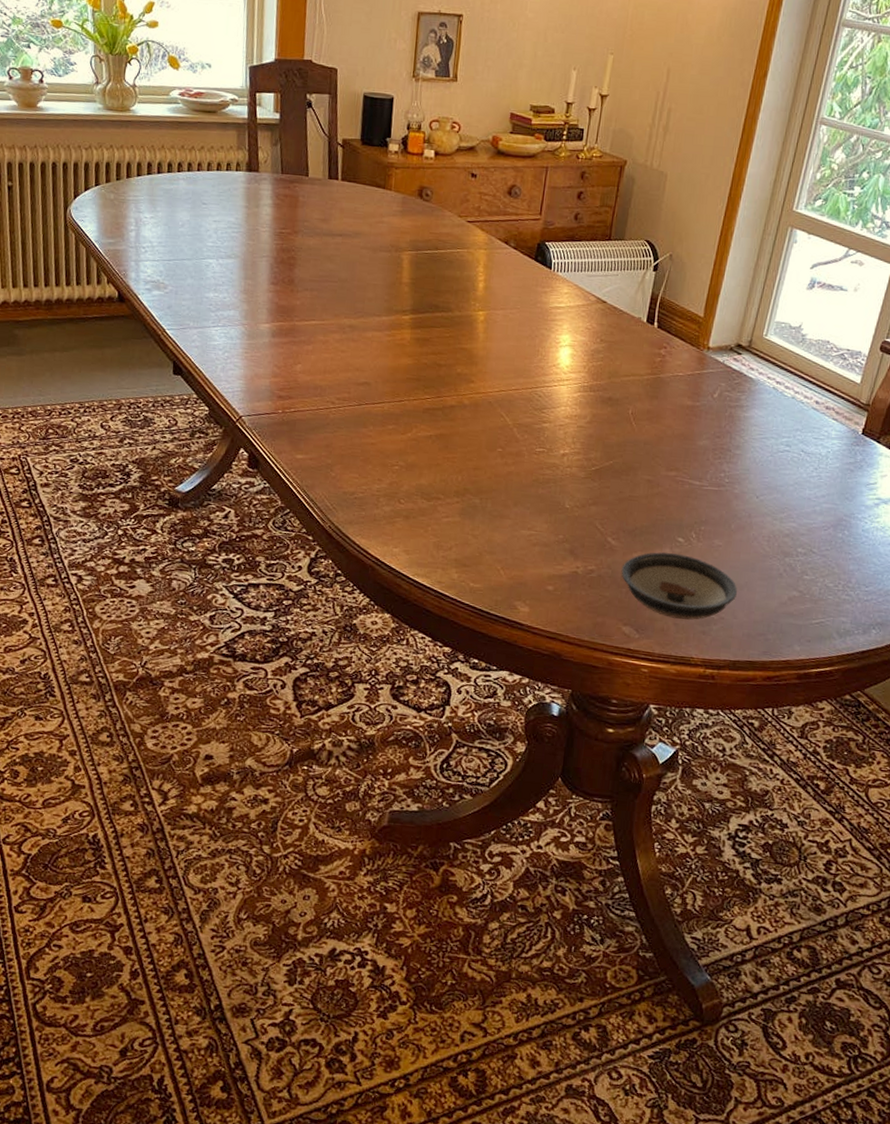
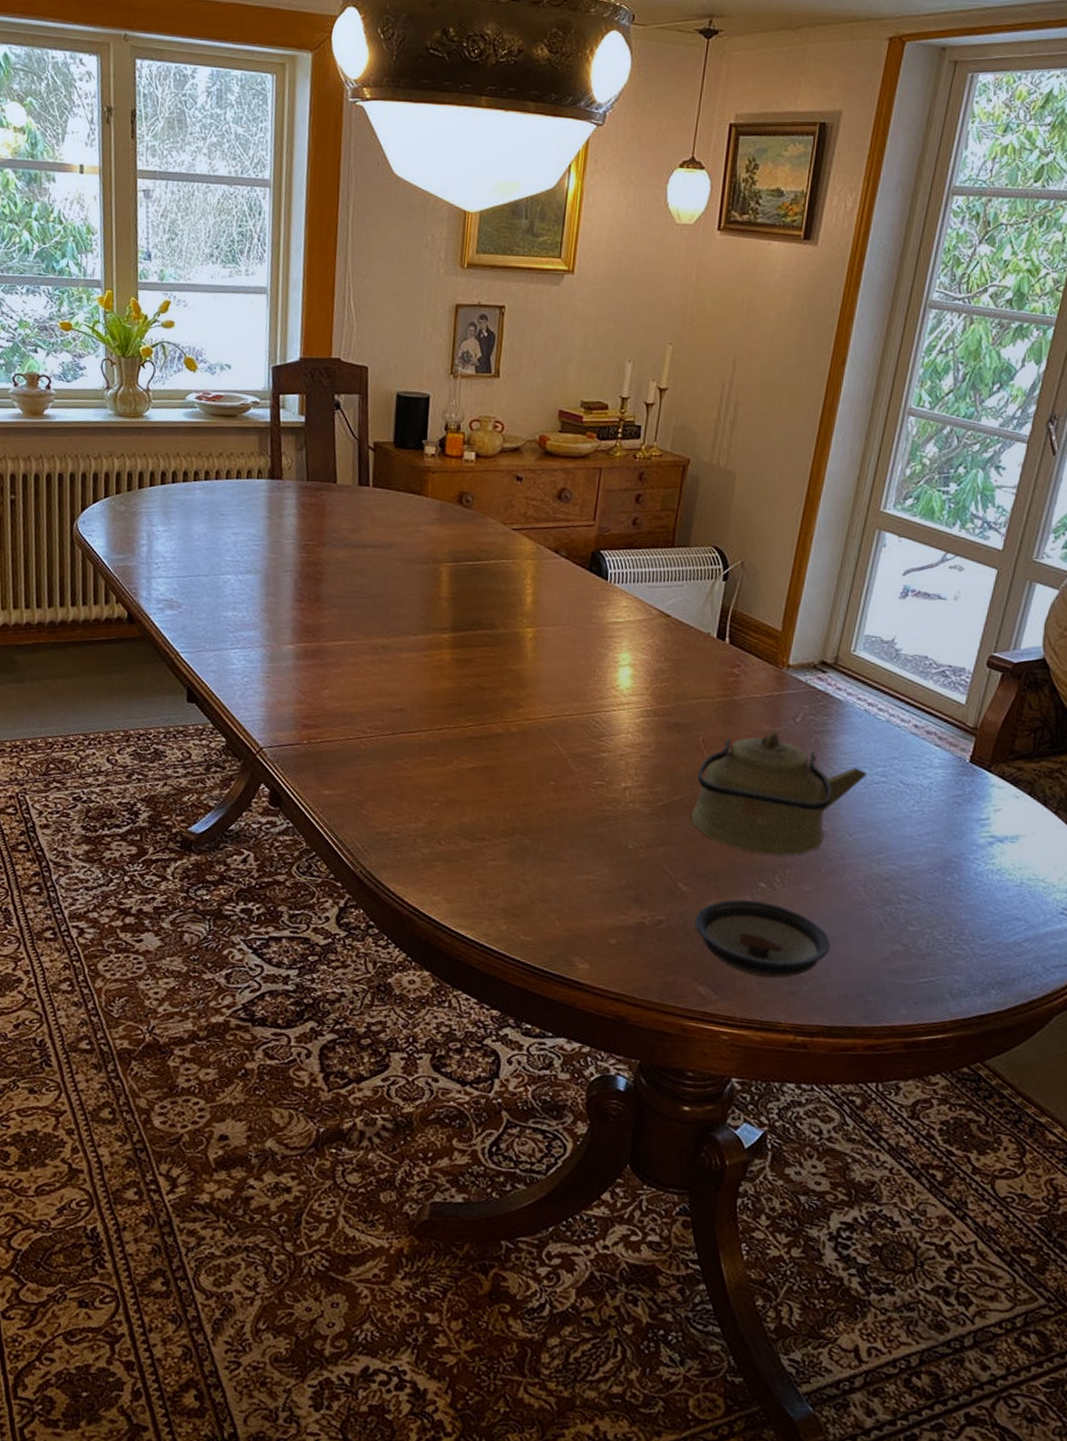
kettle: none [620,406,774,515] -> present [691,731,868,856]

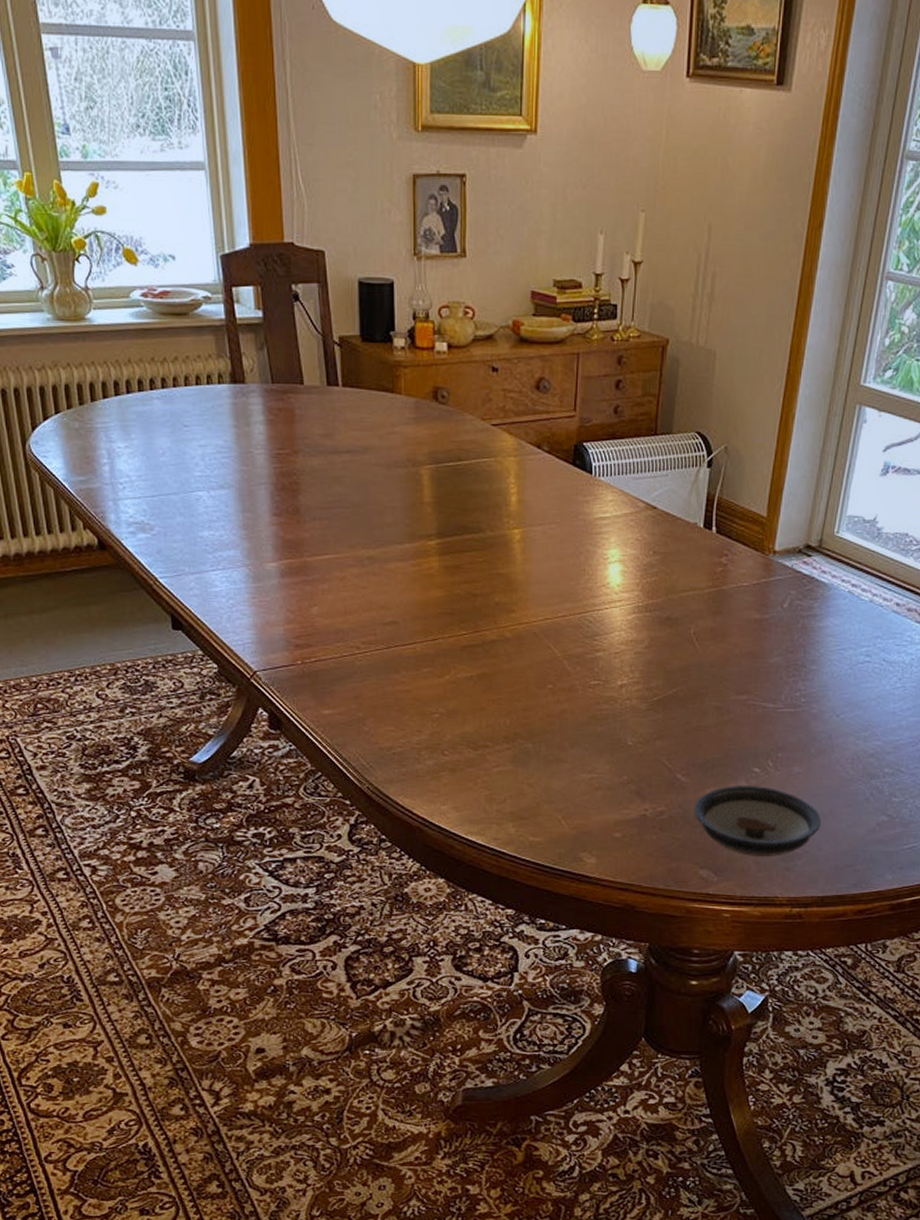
kettle: present [691,731,868,856] -> none [686,619,853,741]

